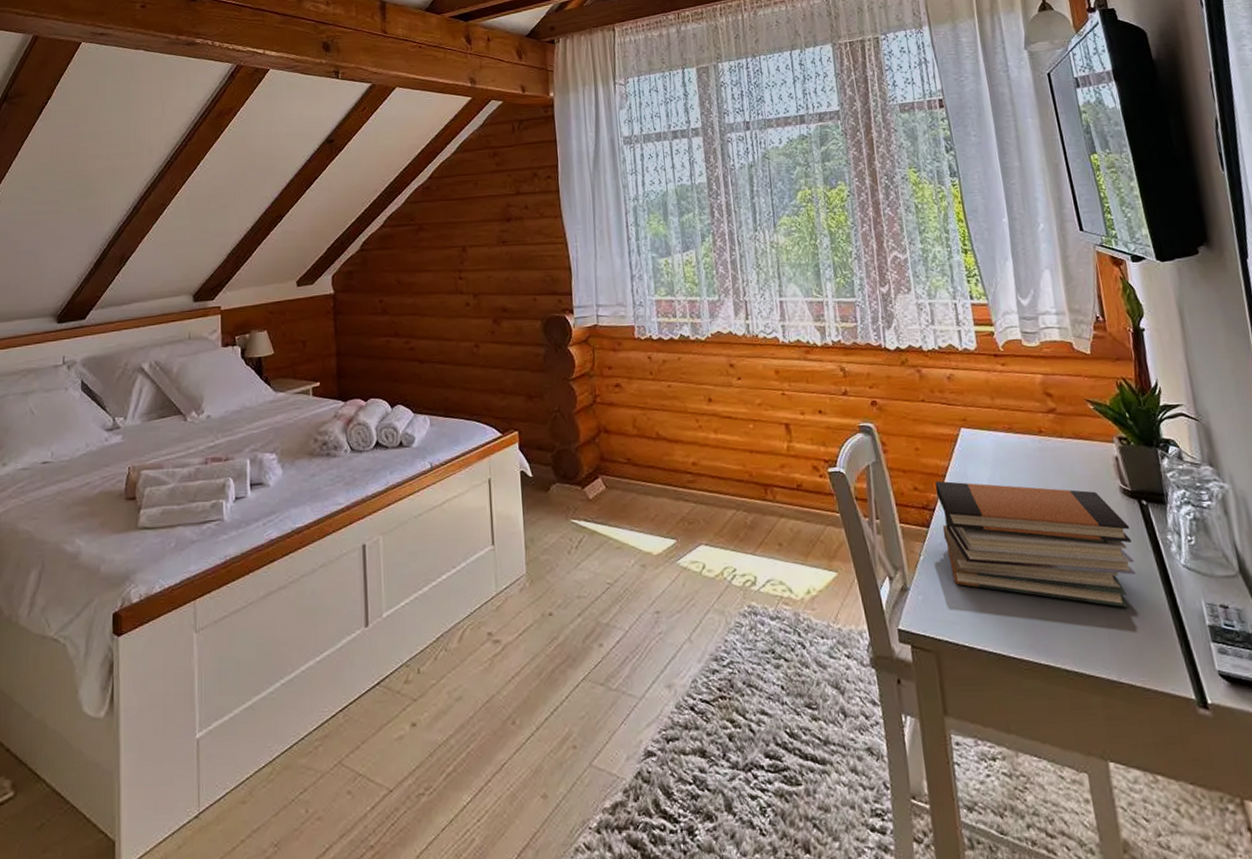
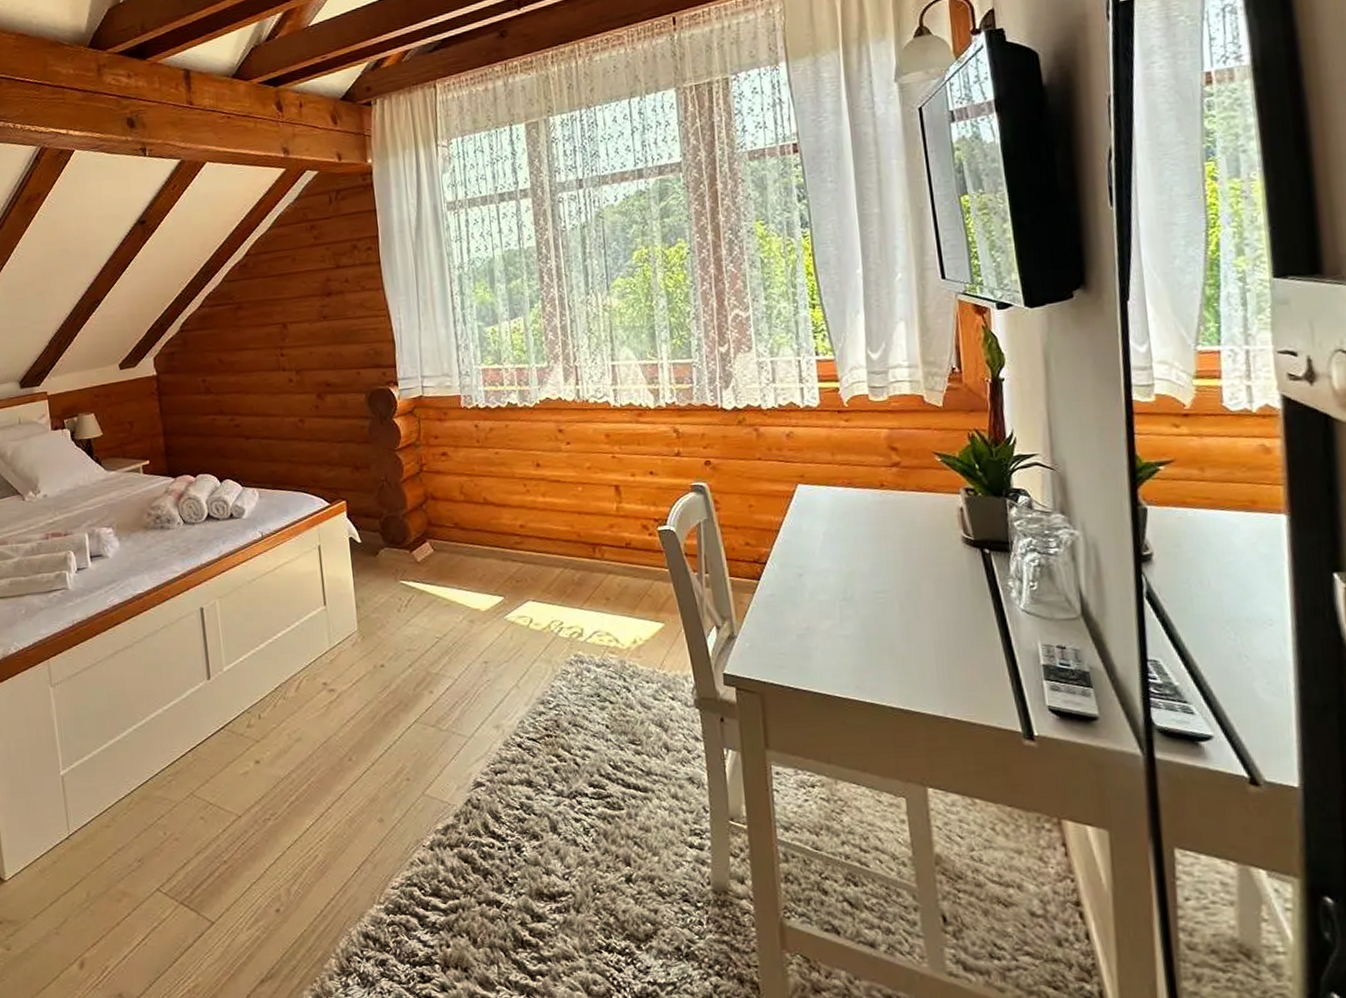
book stack: present [935,480,1137,608] -> none [767,535,972,651]

